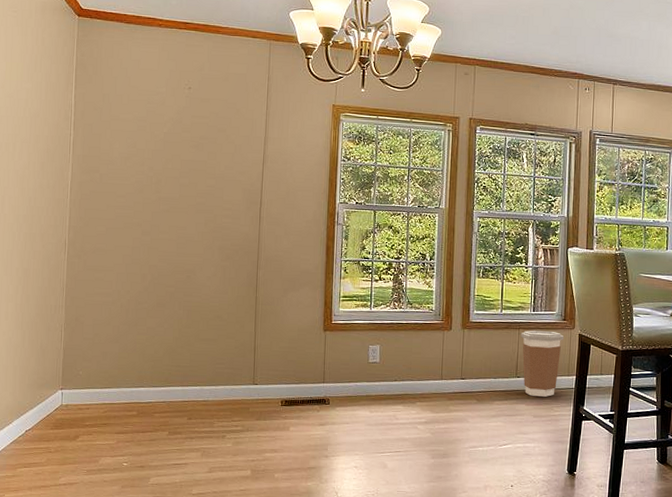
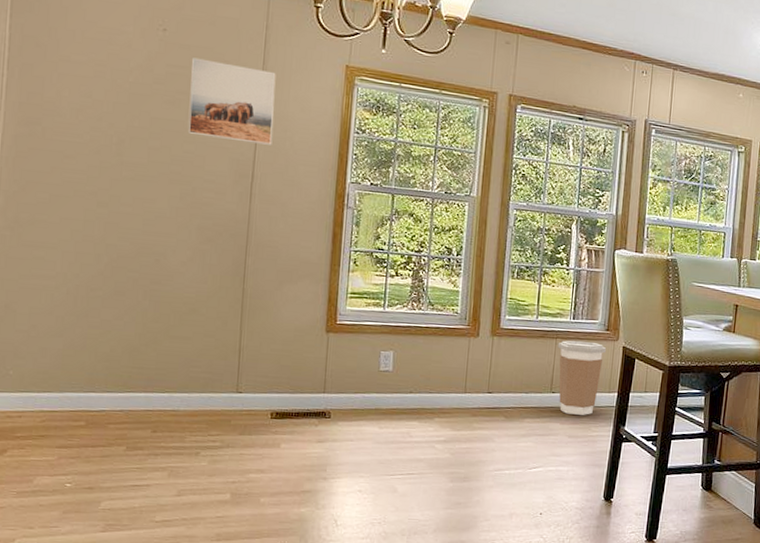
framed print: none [209,108,277,176] -> present [188,57,276,145]

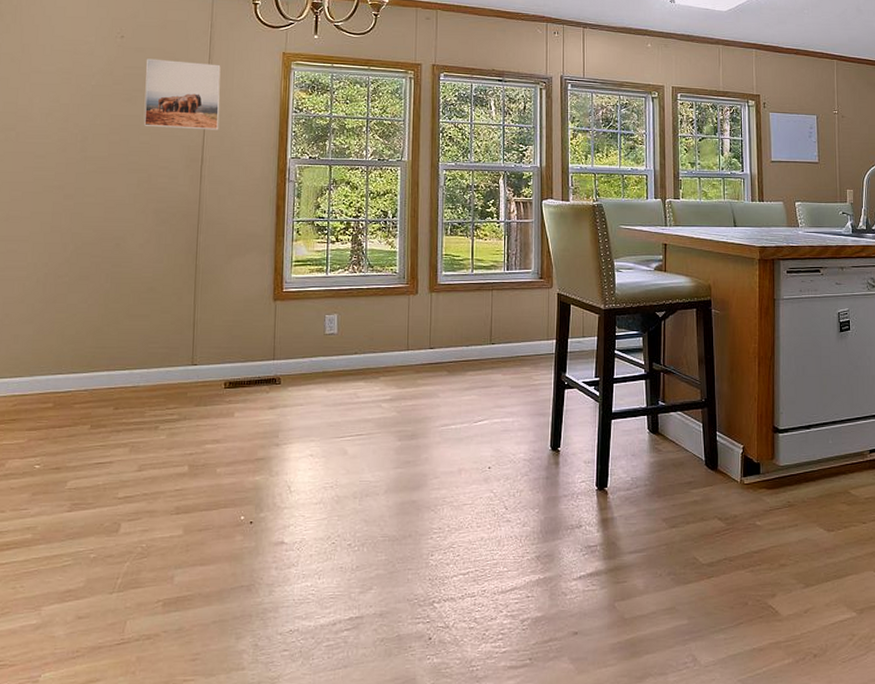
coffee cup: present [557,340,607,415] -> none [494,290,542,364]

